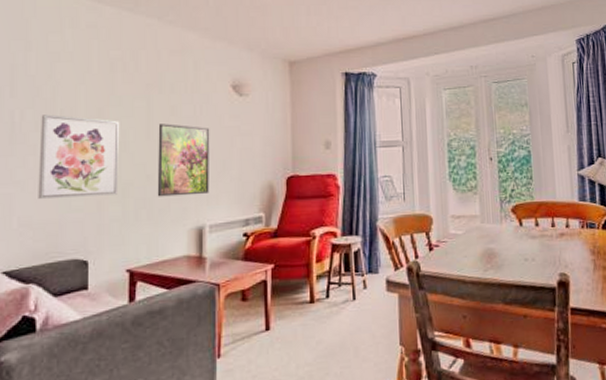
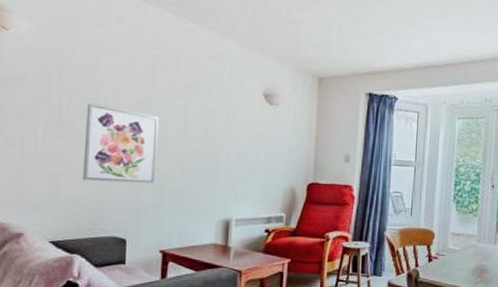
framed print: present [157,124,210,197] -> none [190,123,241,192]

